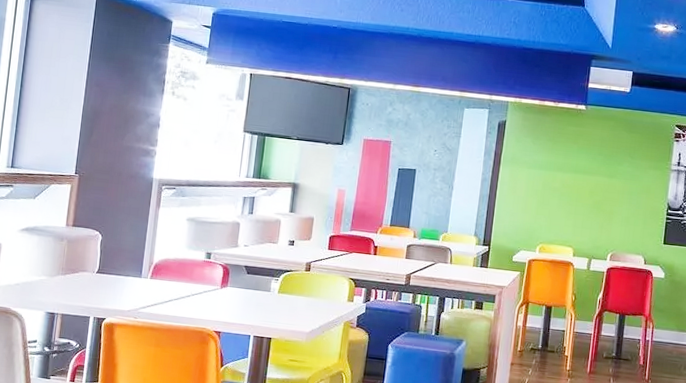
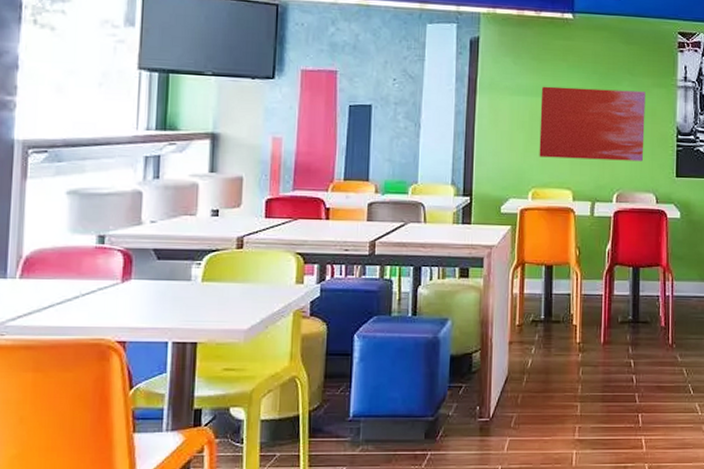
wall art: none [548,163,643,229] -> present [539,86,646,162]

